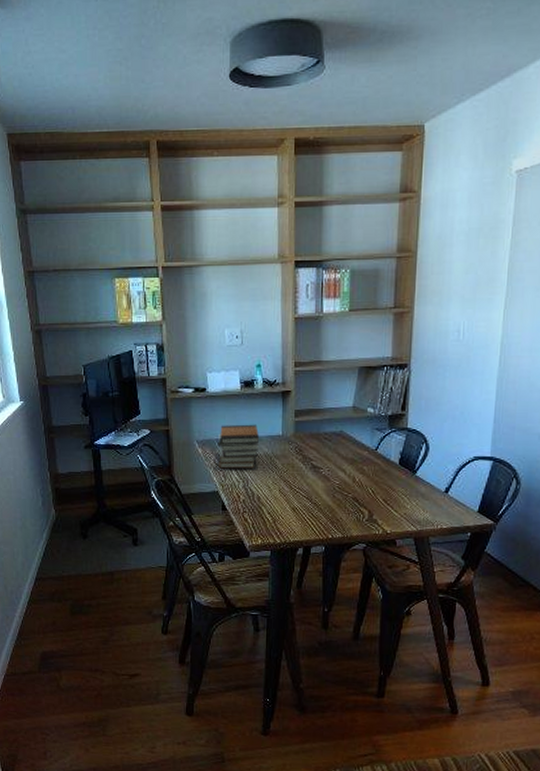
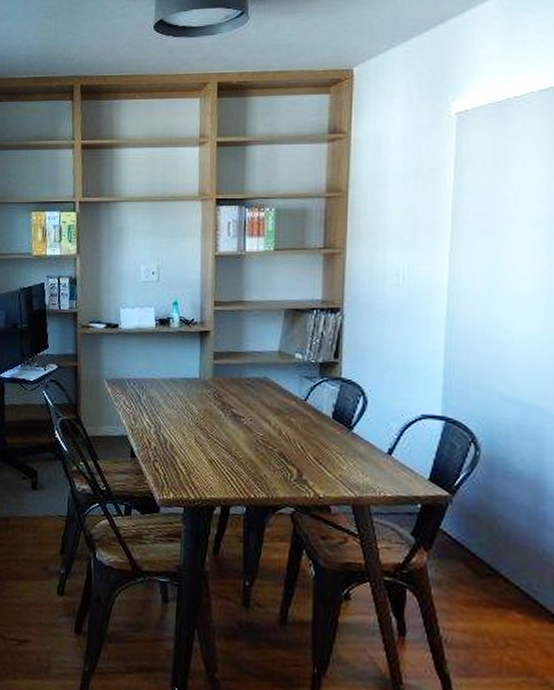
book stack: present [217,424,260,469] -> none [128,364,175,413]

